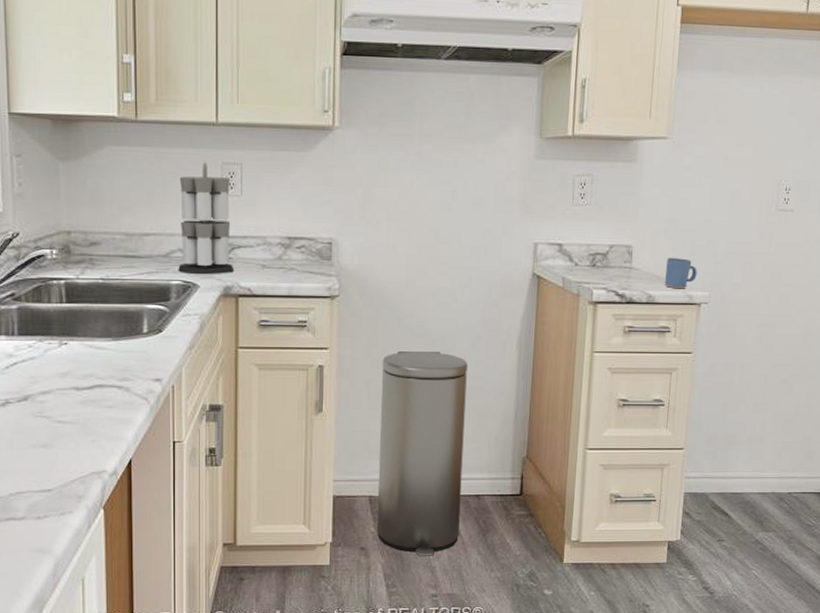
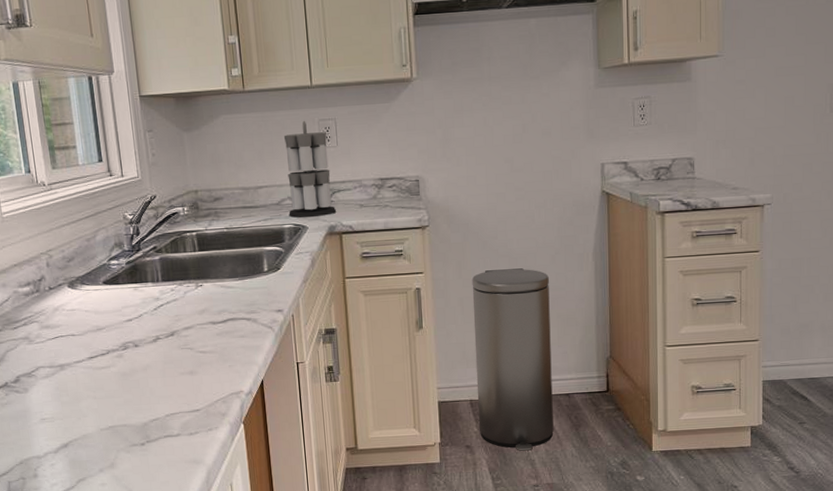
mug: present [665,258,697,289] -> none [728,165,758,194]

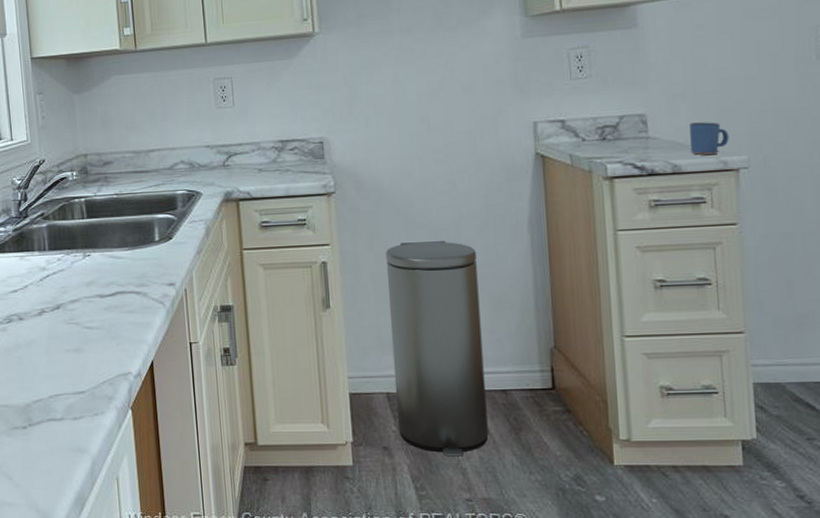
spice rack: present [283,120,337,218] -> none [176,79,233,184]
mug: none [728,165,758,194] -> present [690,122,729,156]

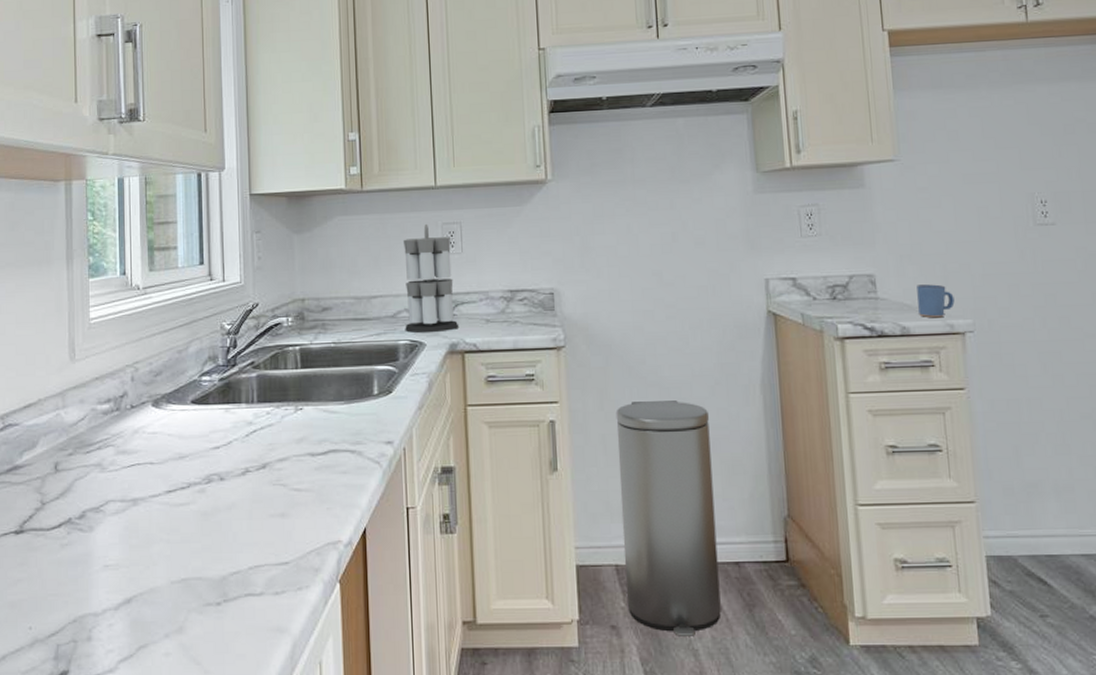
spice rack: none [176,79,233,184] -> present [403,223,459,334]

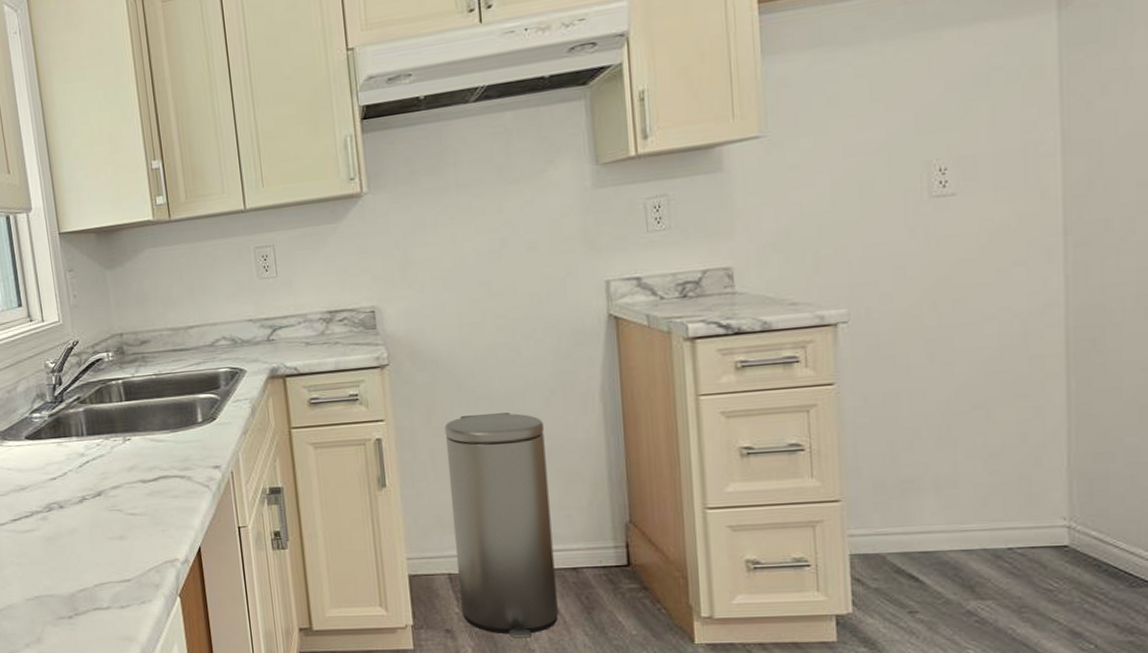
spice rack: present [403,223,459,334] -> none [215,249,279,361]
mug: present [917,284,955,318] -> none [782,273,826,310]

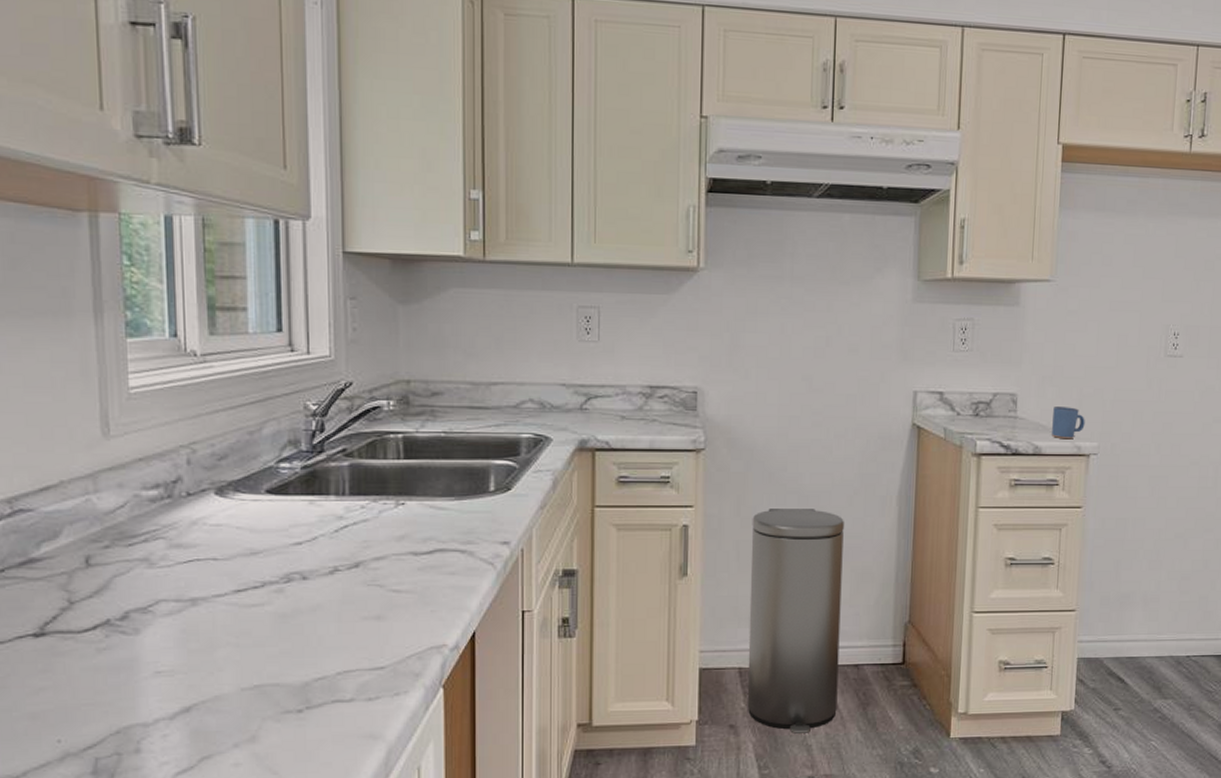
mug: none [782,273,826,310] -> present [1052,406,1085,440]

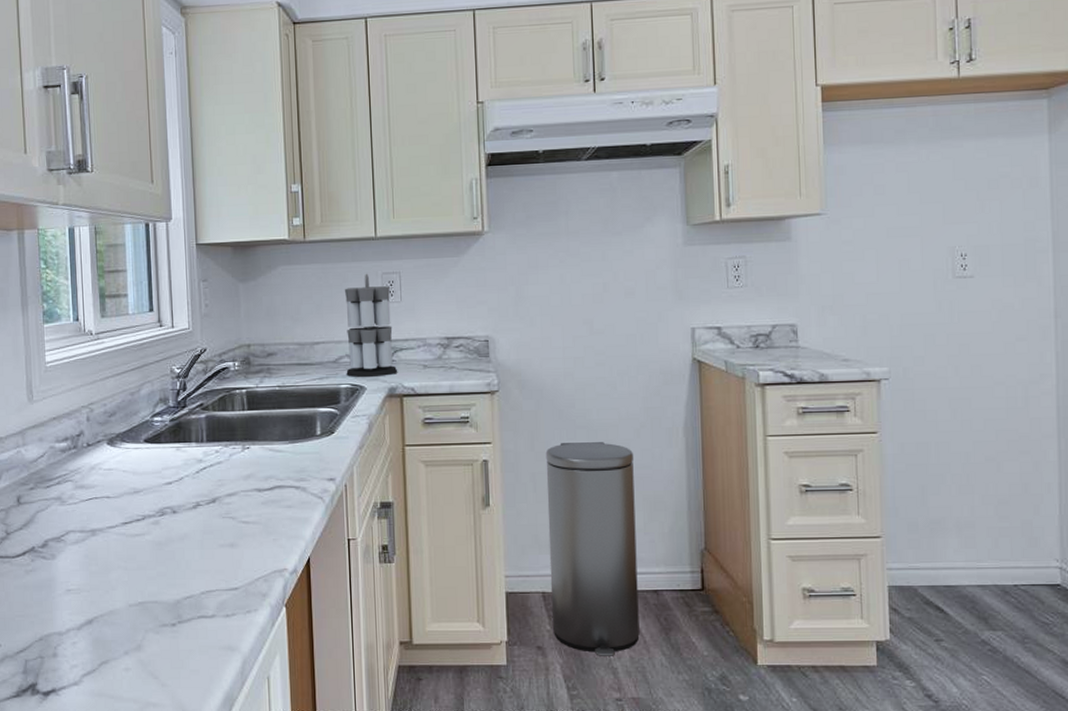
spice rack: none [529,305,591,428] -> present [344,273,398,378]
mug: present [1052,406,1085,440] -> none [836,334,872,366]

